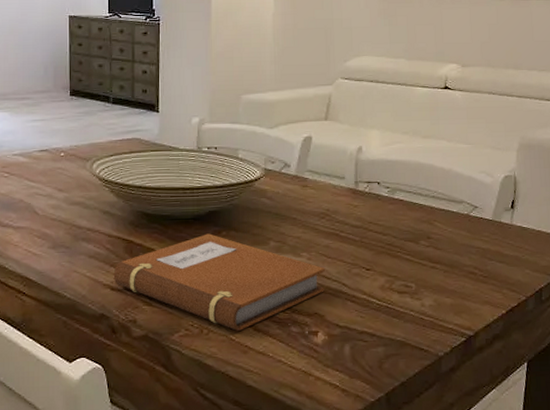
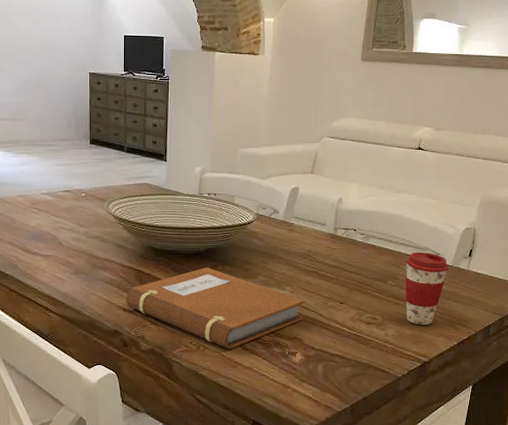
coffee cup: none [439,205,490,292] -> present [405,252,449,325]

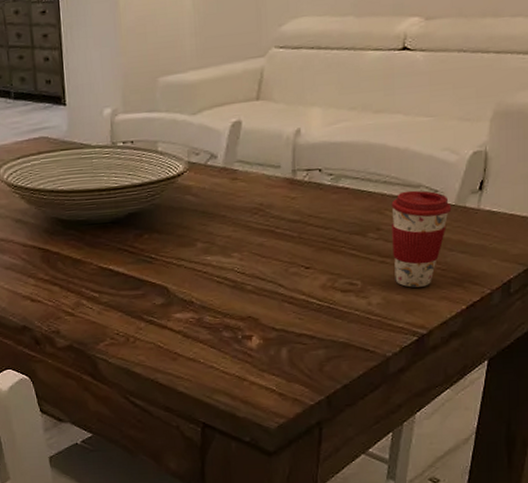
notebook: present [125,267,306,349] -> none [31,237,260,338]

